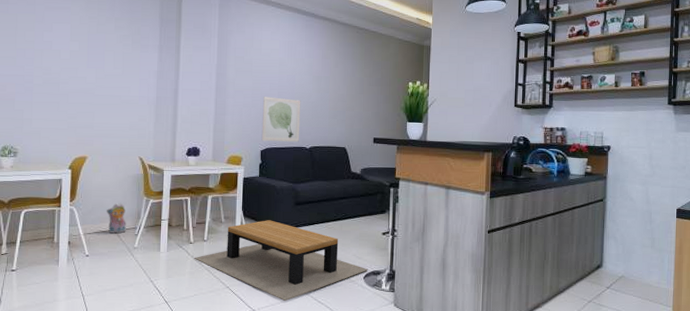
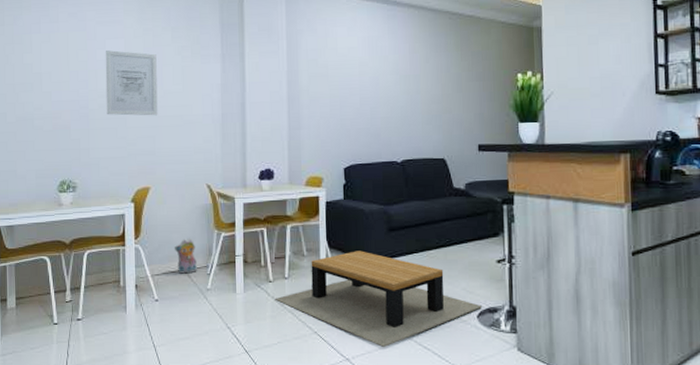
wall art: none [50,33,100,94] -> present [105,50,158,116]
wall art: present [261,97,301,143] -> none [343,104,389,158]

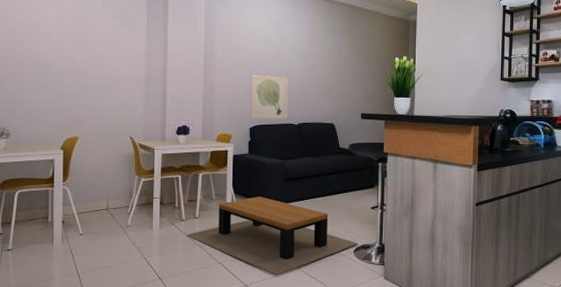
wall art: present [105,50,158,116] -> none [40,15,88,75]
plush toy: present [174,237,197,274] -> none [98,181,119,212]
wall art: none [343,104,389,158] -> present [250,74,289,119]

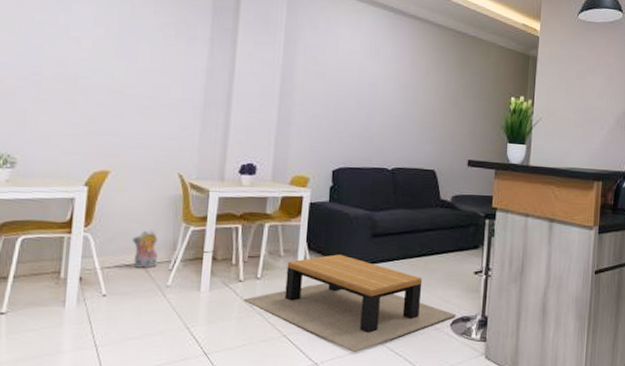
plush toy: none [98,181,119,212] -> present [131,229,158,268]
wall art: present [250,74,289,119] -> none [333,106,384,163]

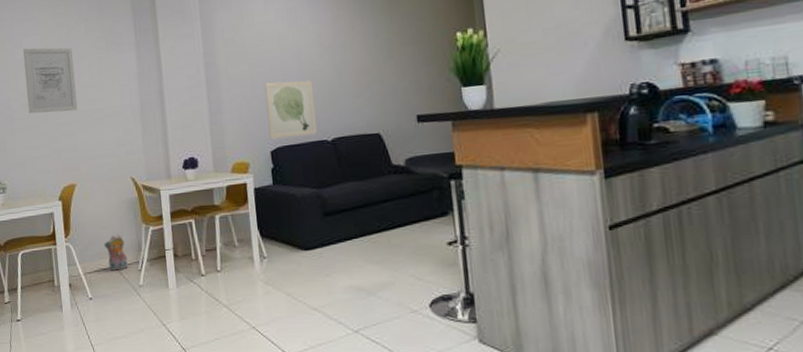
wall art: none [64,15,134,94] -> present [22,47,78,114]
coffee table: present [243,254,457,353] -> none [209,238,435,343]
wall art: none [333,106,384,163] -> present [265,80,317,140]

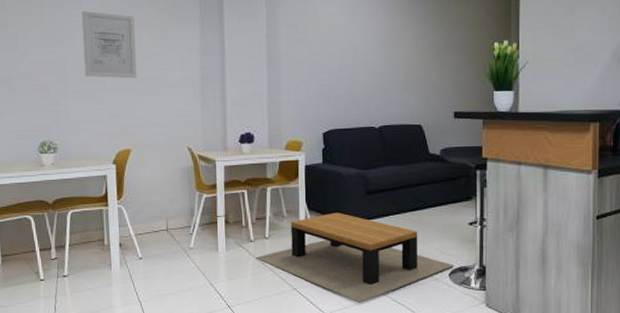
plush toy: present [103,233,128,271] -> none [156,199,180,233]
coffee table: none [209,238,435,343] -> present [256,212,455,304]
wall art: present [265,80,317,140] -> none [322,70,367,123]

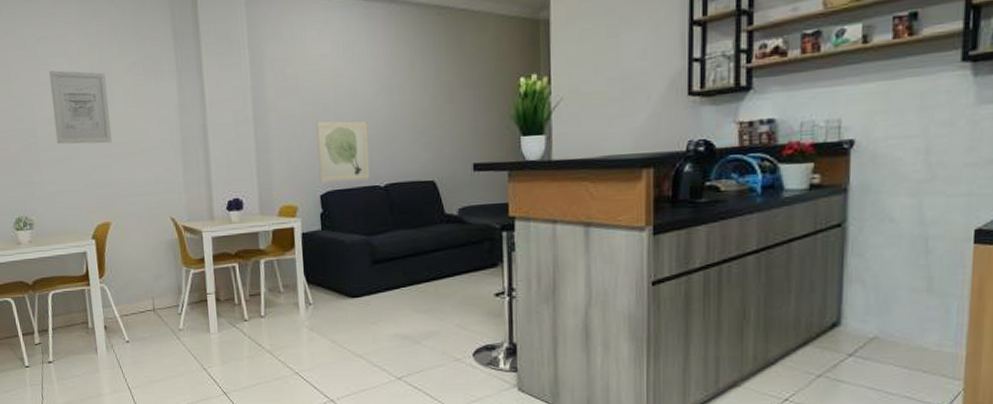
coffee table: present [256,212,455,304] -> none [251,286,479,389]
wall art: none [322,70,367,123] -> present [317,121,370,183]

